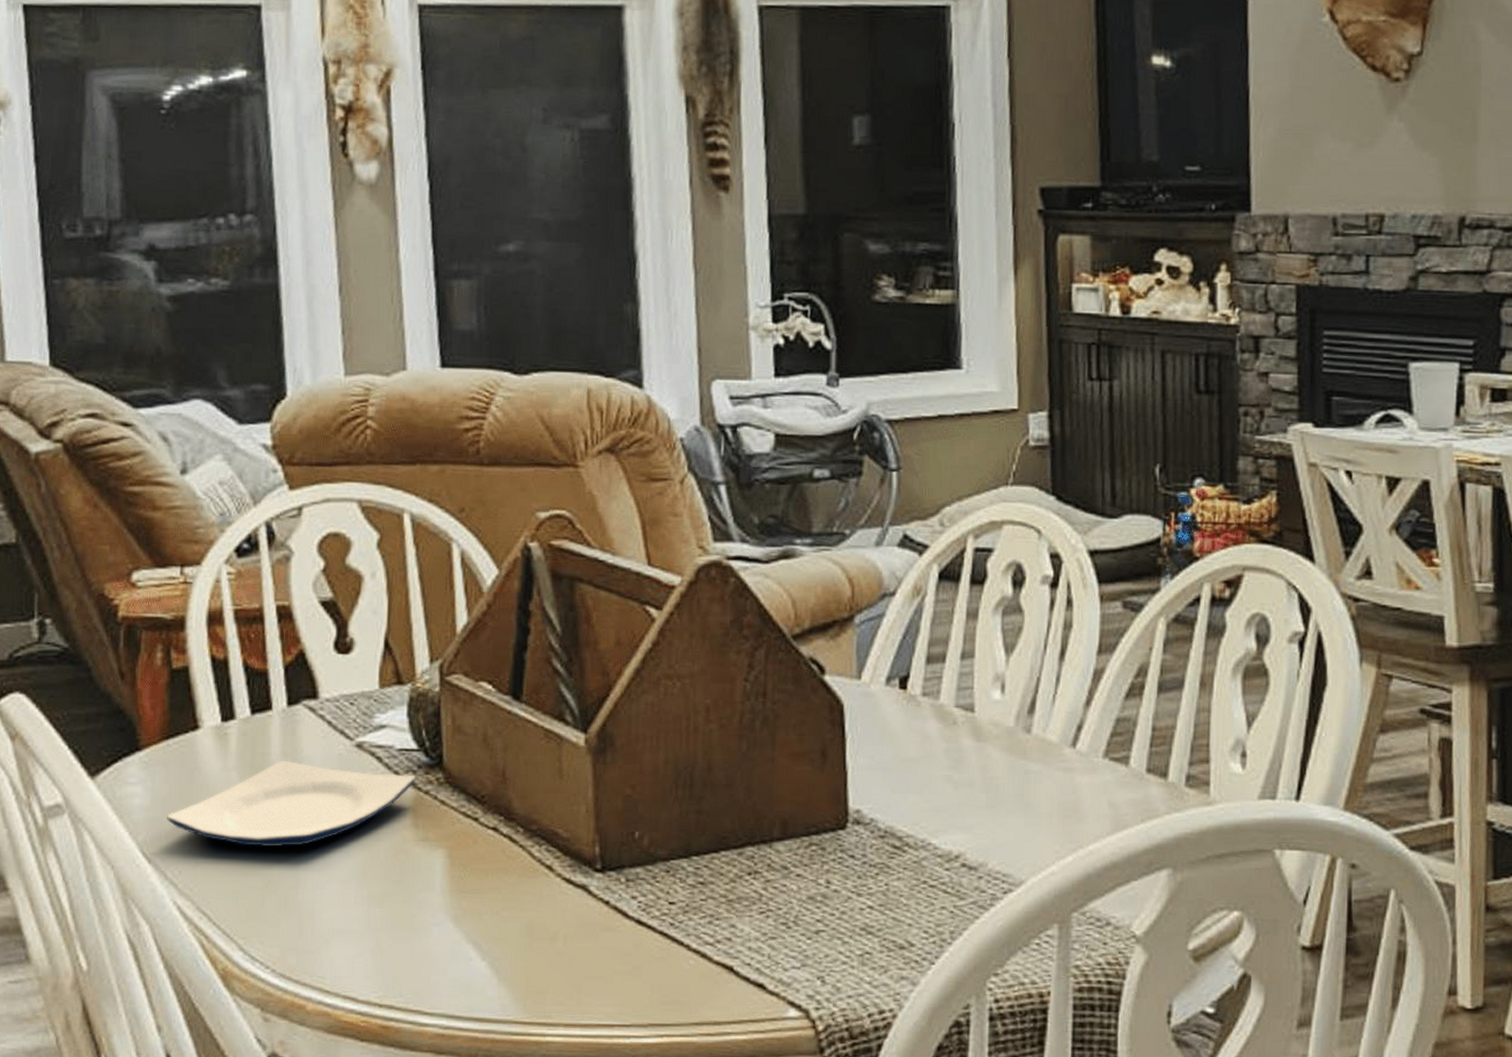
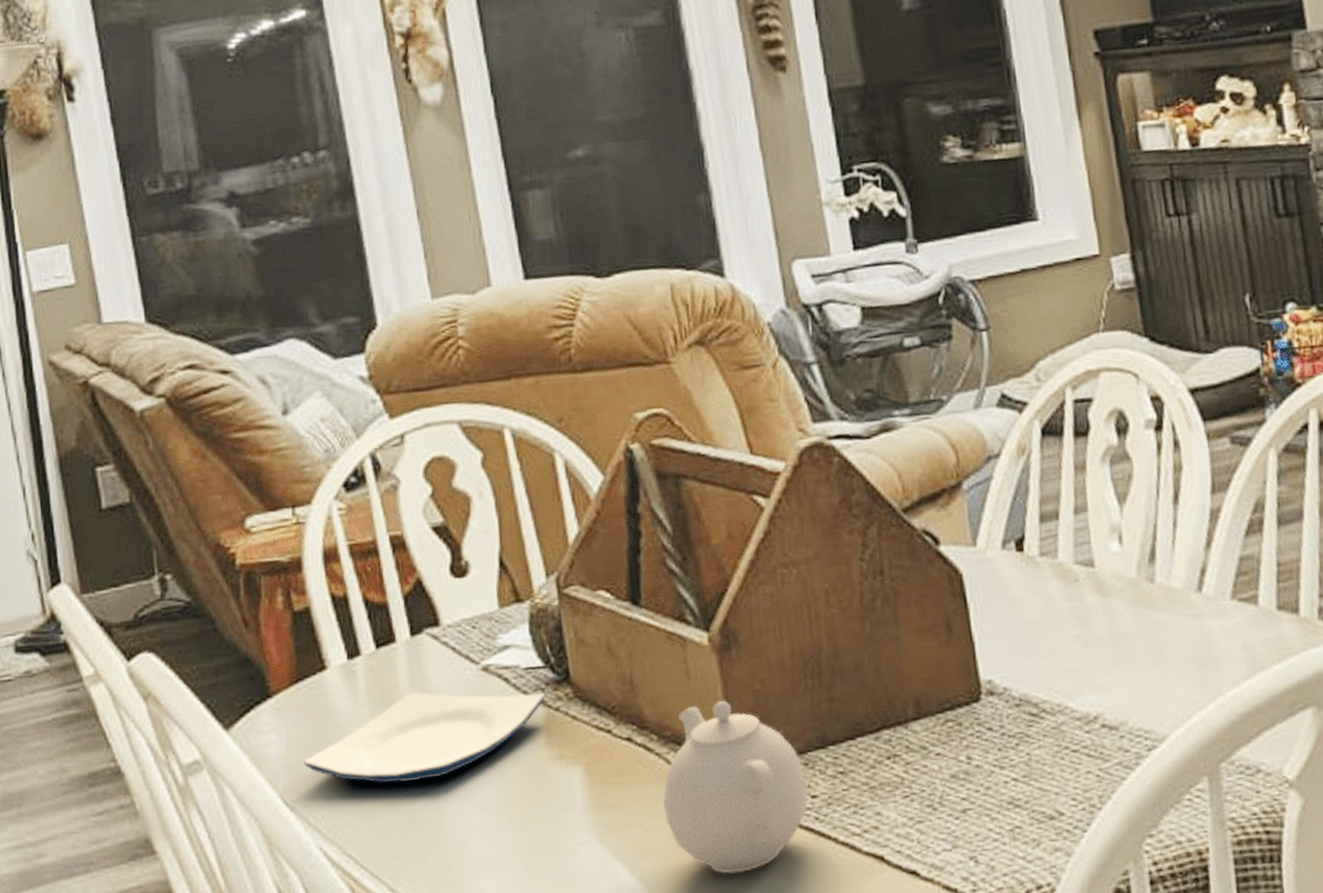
teapot: none [522,801,665,968] -> present [663,700,807,874]

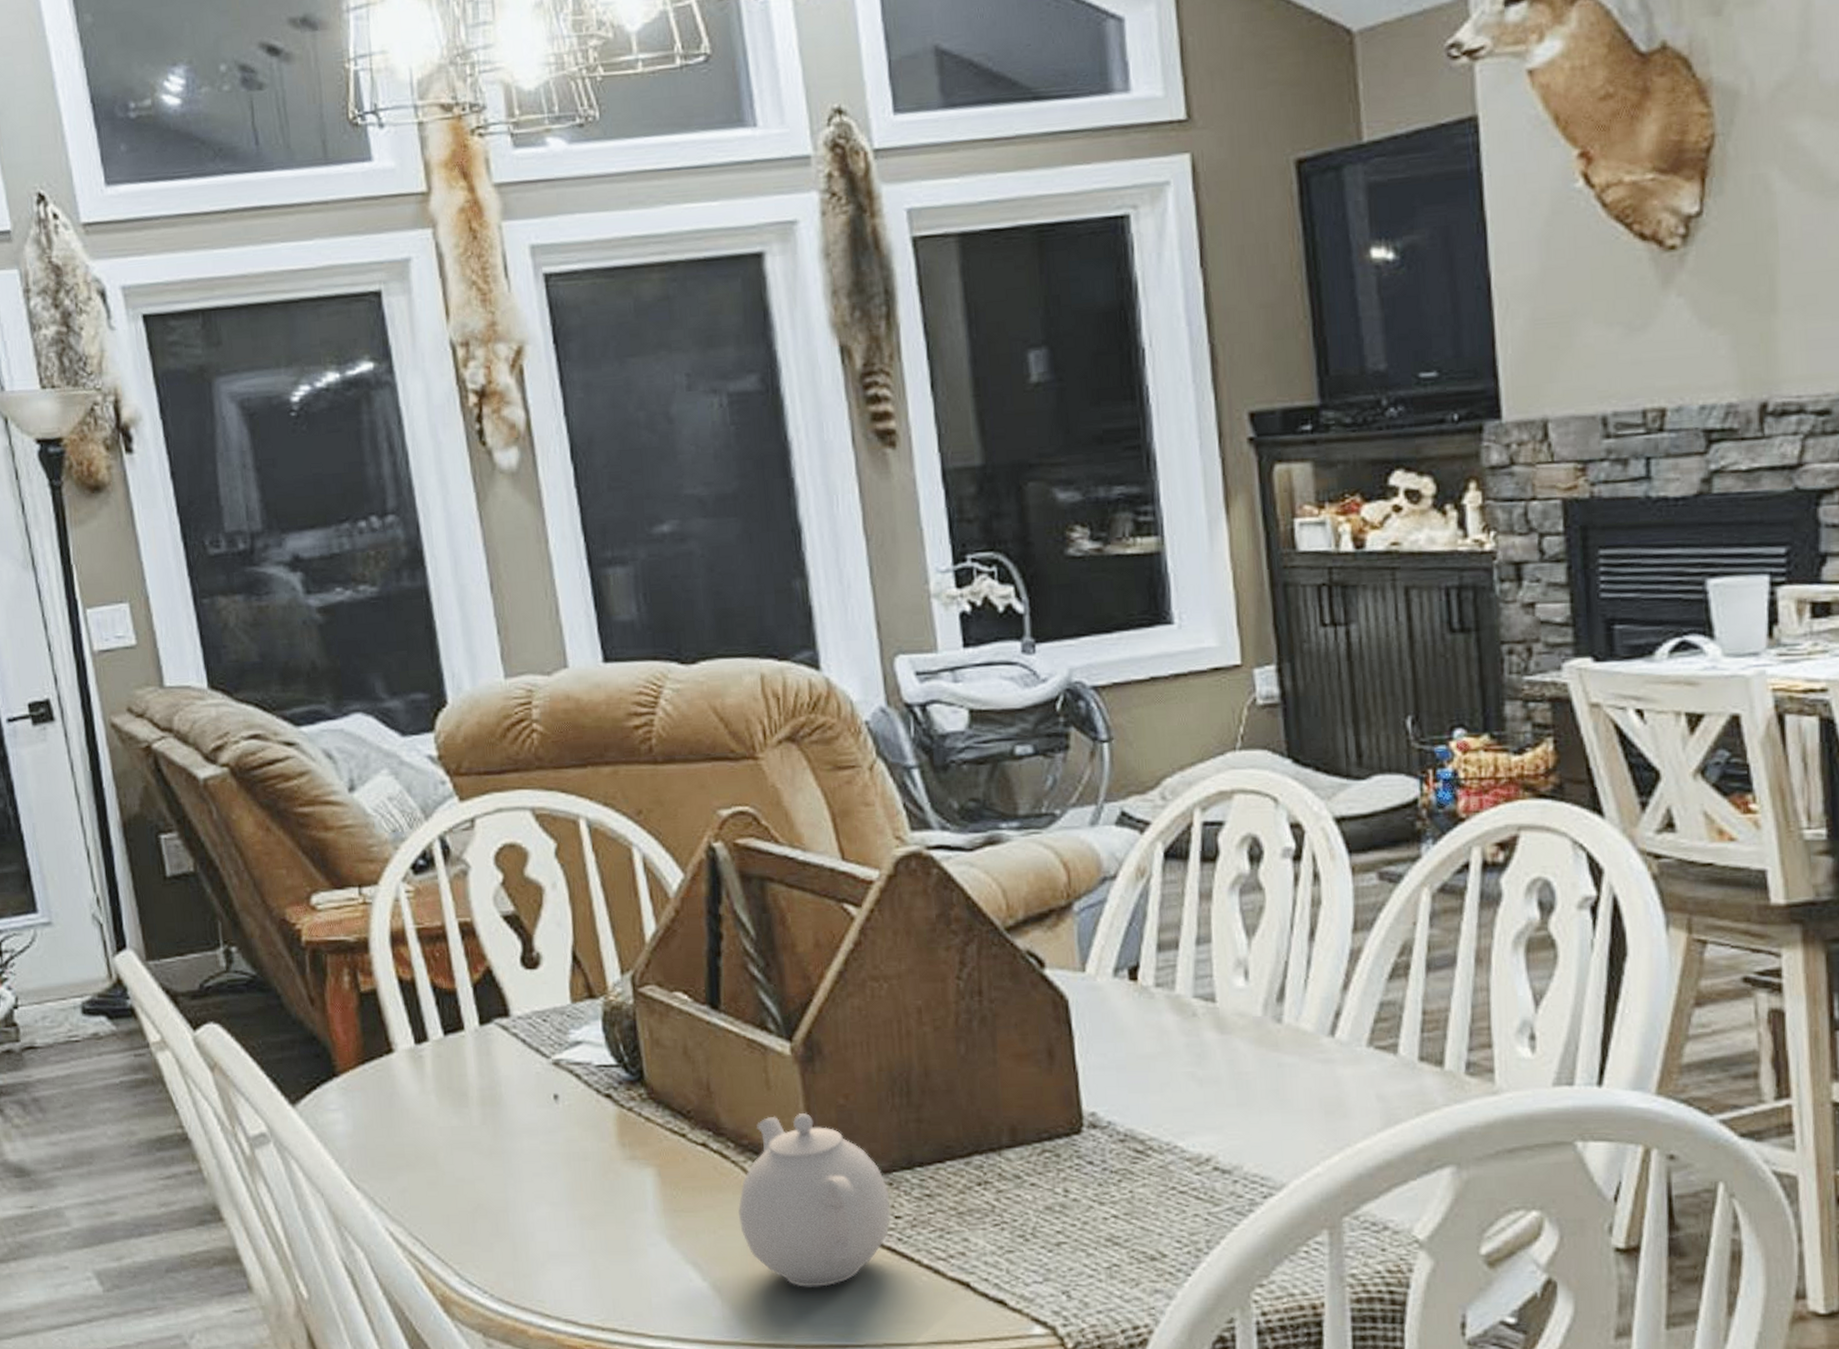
plate: present [304,691,546,784] -> none [370,1081,618,1170]

